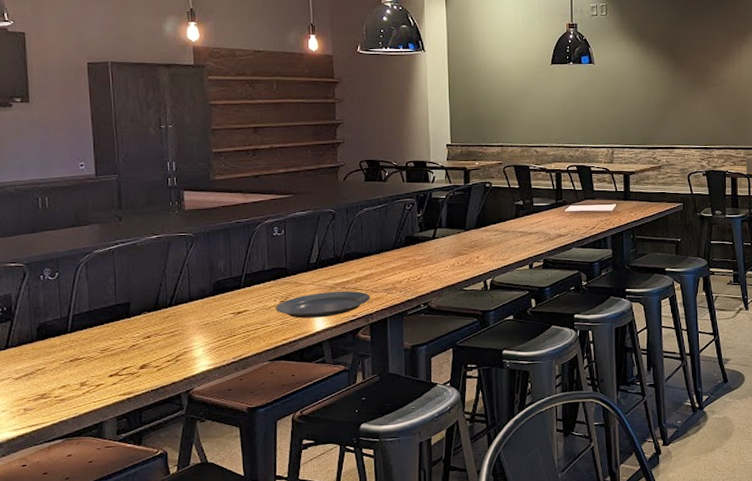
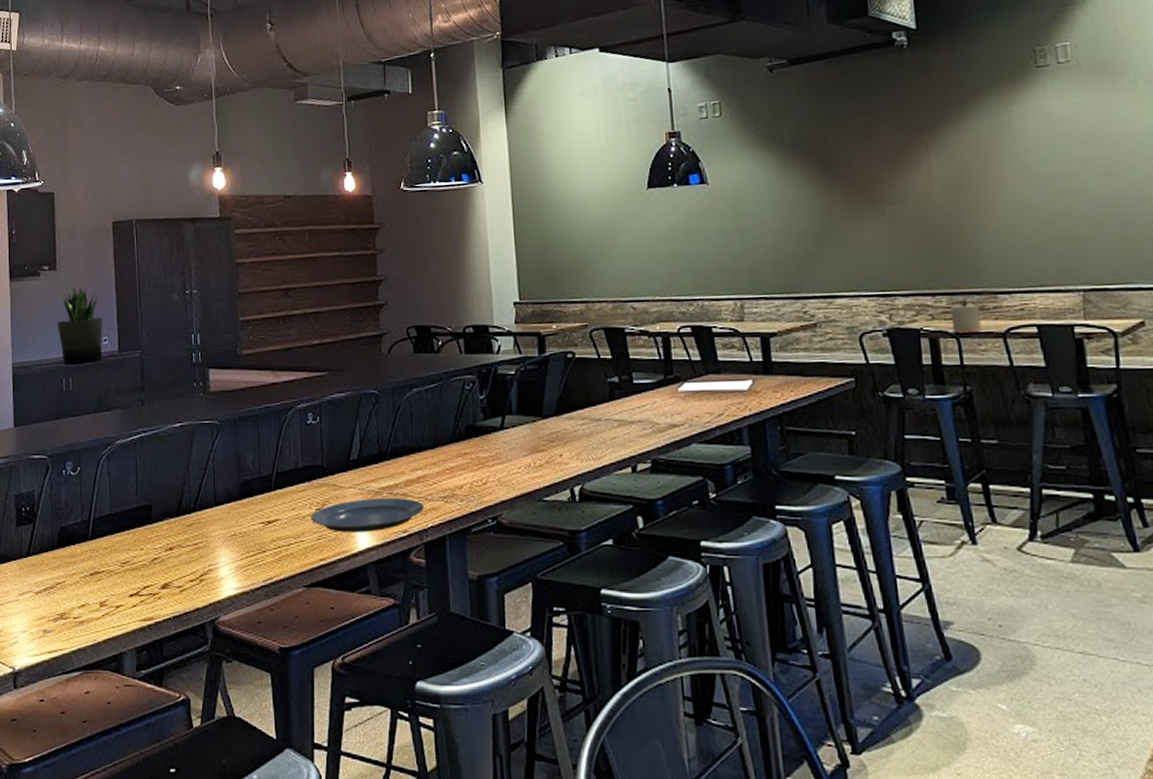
planter: none [31,115,79,186] -> present [57,284,103,365]

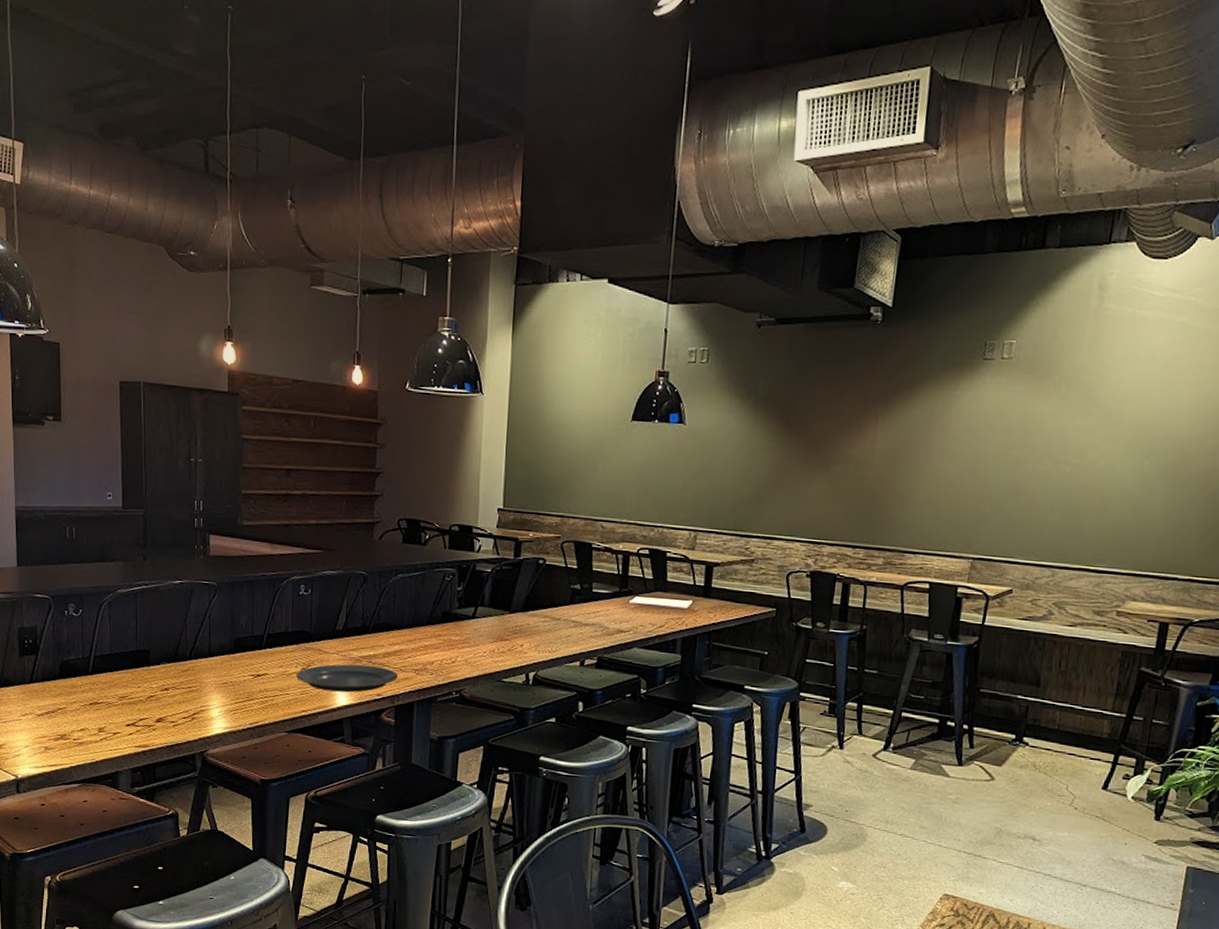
planter: present [57,284,103,365] -> none [61,436,107,516]
candle: present [950,299,982,333] -> none [863,554,888,583]

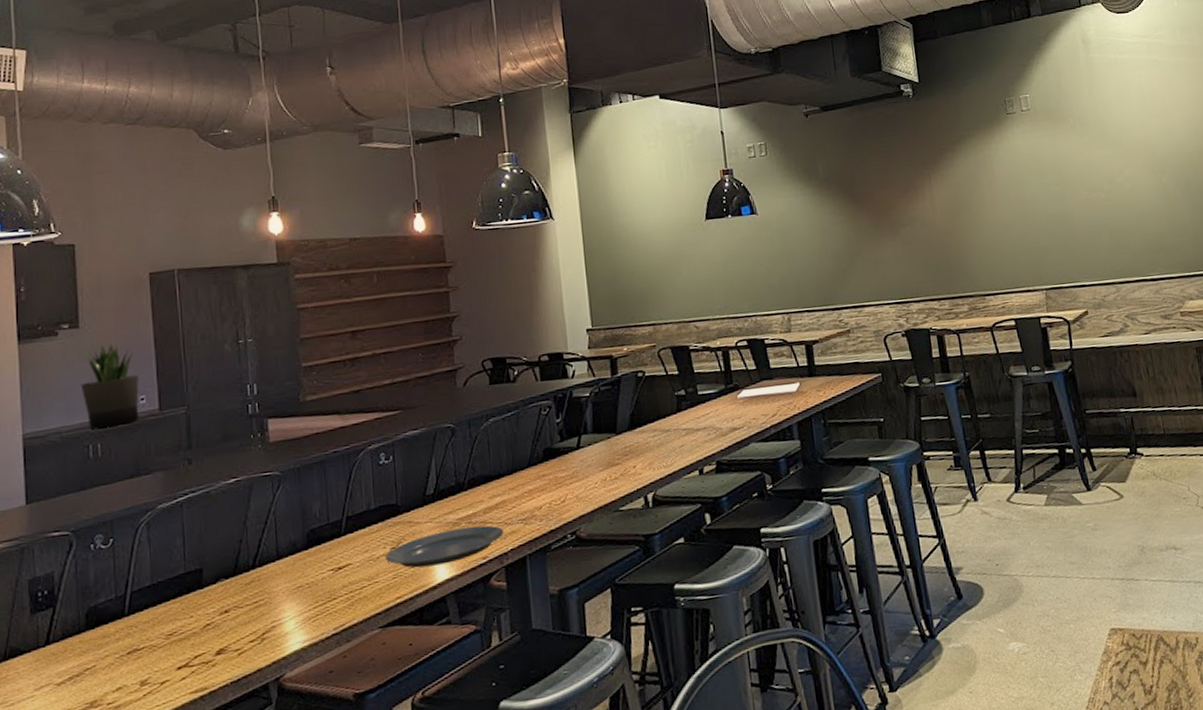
planter: none [61,436,107,516] -> present [80,342,140,430]

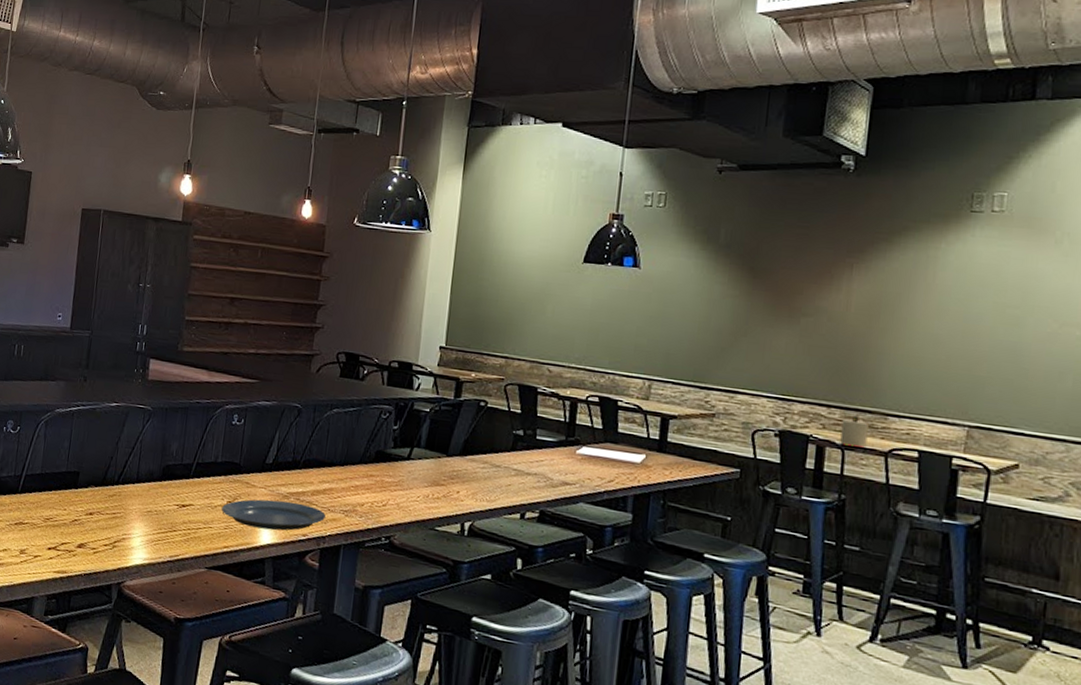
planter: present [80,342,140,430] -> none [17,258,60,335]
candle: none [952,302,975,330] -> present [840,415,869,448]

